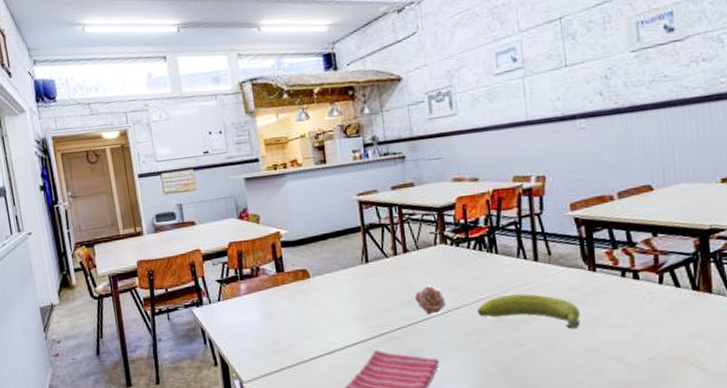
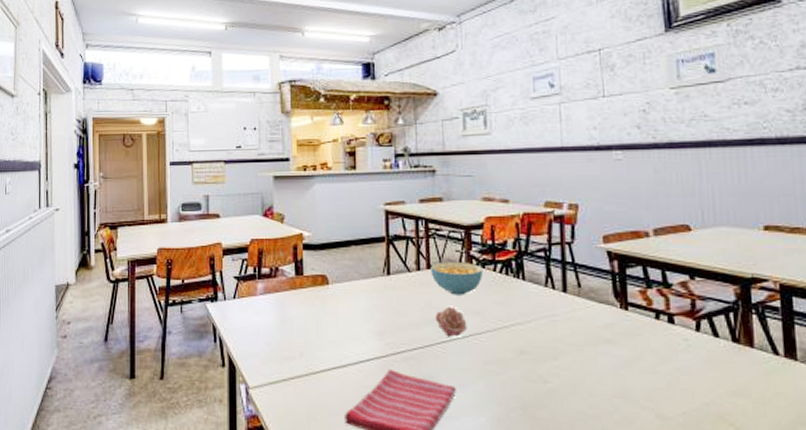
cereal bowl: none [407,243,458,275] -> present [430,262,484,295]
fruit: present [477,293,580,329] -> none [500,325,609,370]

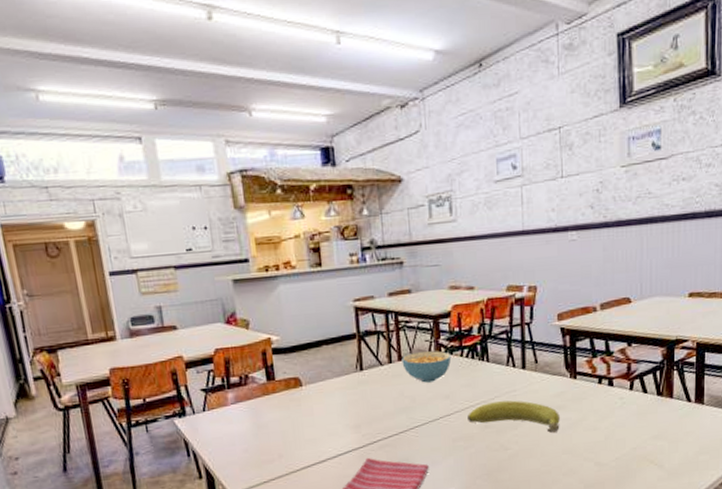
flower: present [435,307,467,337] -> none [408,394,438,422]
fruit: none [500,325,609,370] -> present [467,400,560,433]

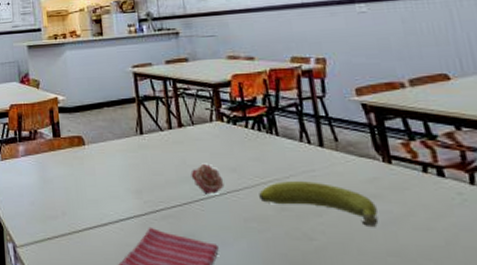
cereal bowl: present [402,351,452,383] -> none [182,120,235,153]
flower: none [408,394,438,422] -> present [190,164,225,195]

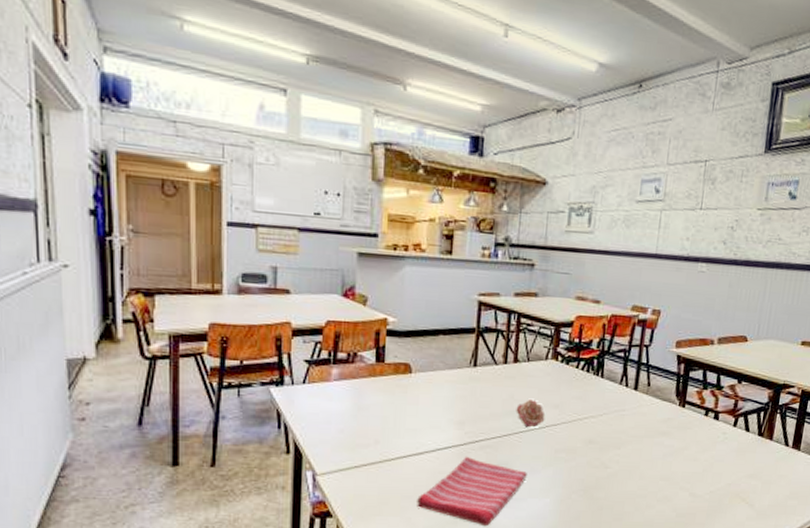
fruit: present [259,181,378,226] -> none [573,418,664,457]

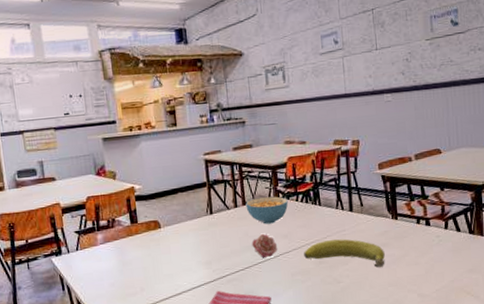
cereal bowl: none [517,357,568,389] -> present [245,196,288,224]
fruit: none [573,418,664,457] -> present [304,239,385,267]

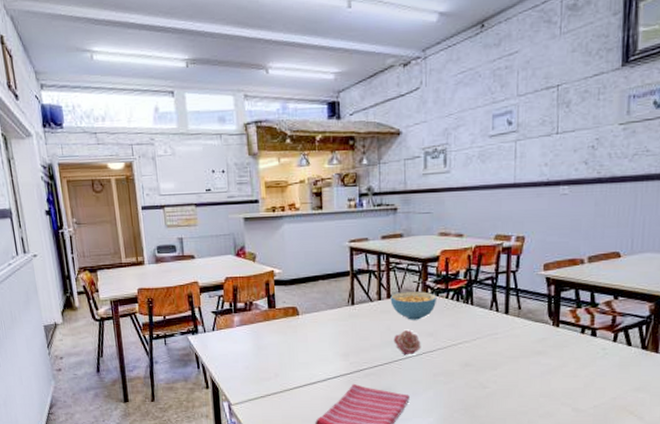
fruit: present [304,239,385,267] -> none [449,342,540,376]

